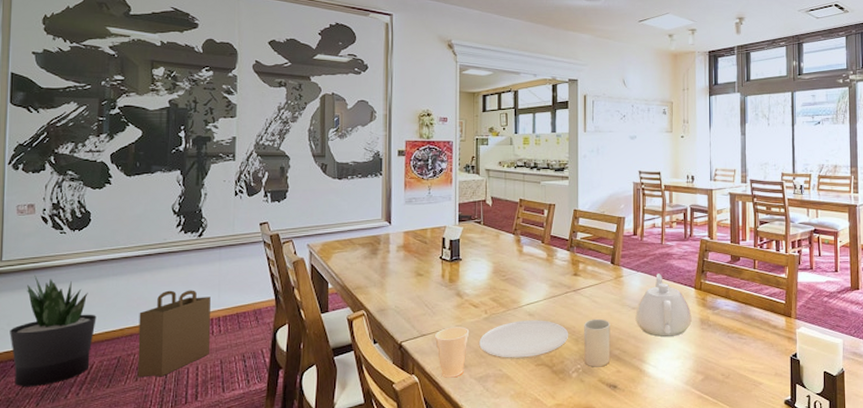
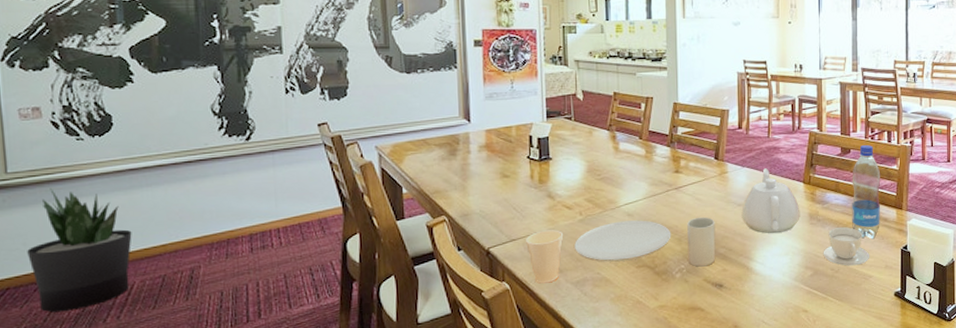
shopping bag: present [137,290,210,378] -> none [183,199,270,297]
teacup: none [713,333,760,372] -> present [823,227,870,266]
bottle: none [741,254,770,346] -> present [852,145,881,239]

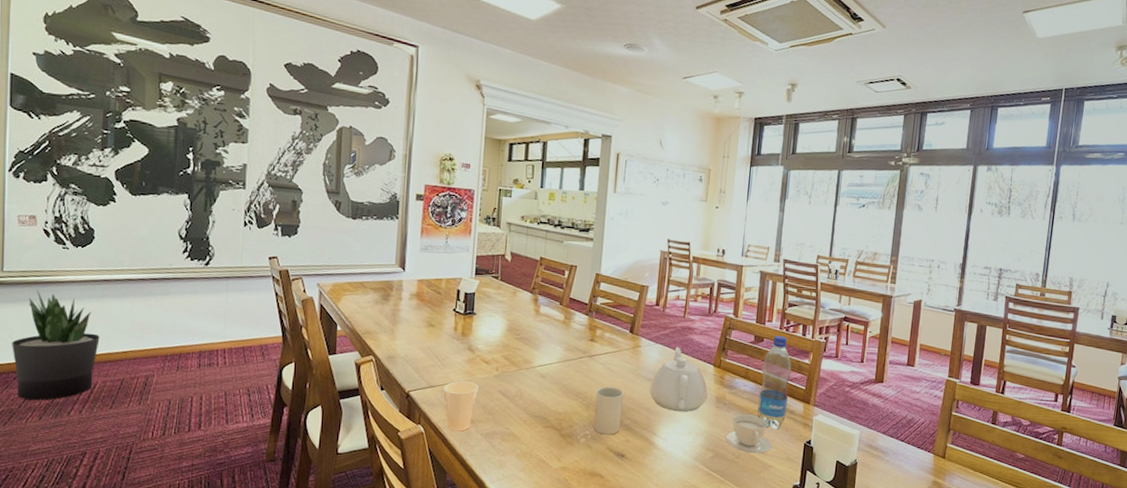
plate: present [574,220,672,262] -> none [488,381,581,420]

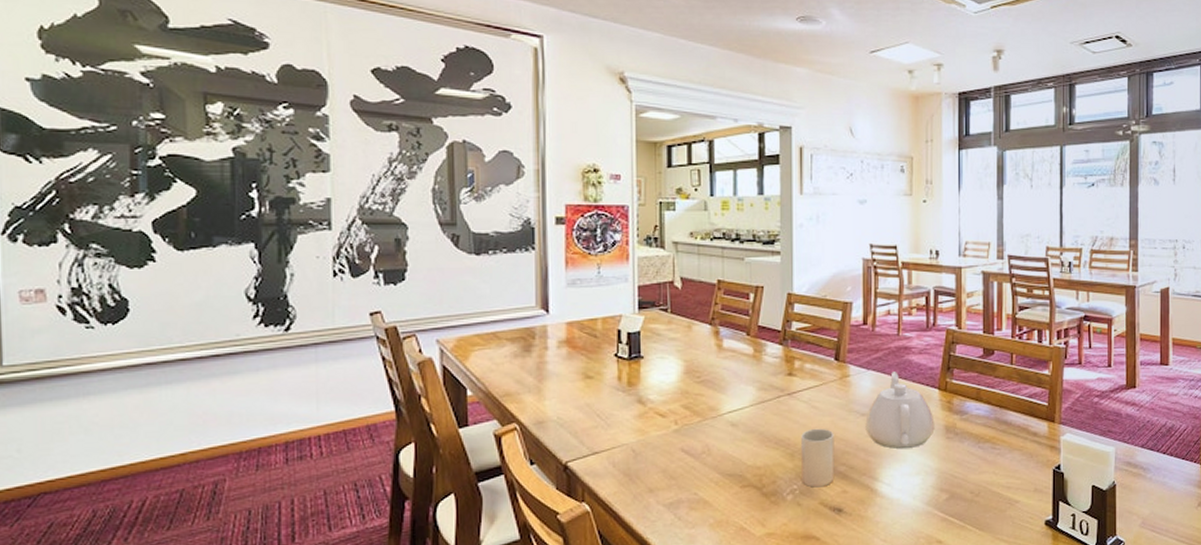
planter: present [12,288,100,401] -> none [22,384,146,533]
cup: present [443,381,479,431] -> none [609,441,656,505]
teacup: present [725,414,773,454] -> none [961,442,1017,489]
bottle: present [757,336,792,430] -> none [995,346,1030,457]

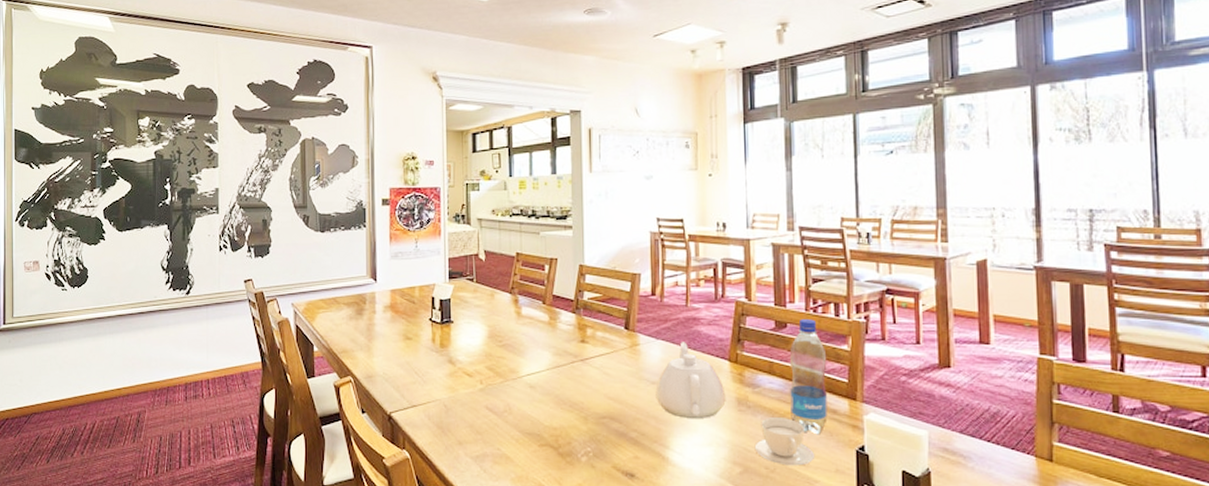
cup: present [801,428,835,488] -> none [594,394,626,451]
teacup: none [961,442,1017,489] -> present [754,417,815,466]
bottle: none [995,346,1030,457] -> present [789,319,828,435]

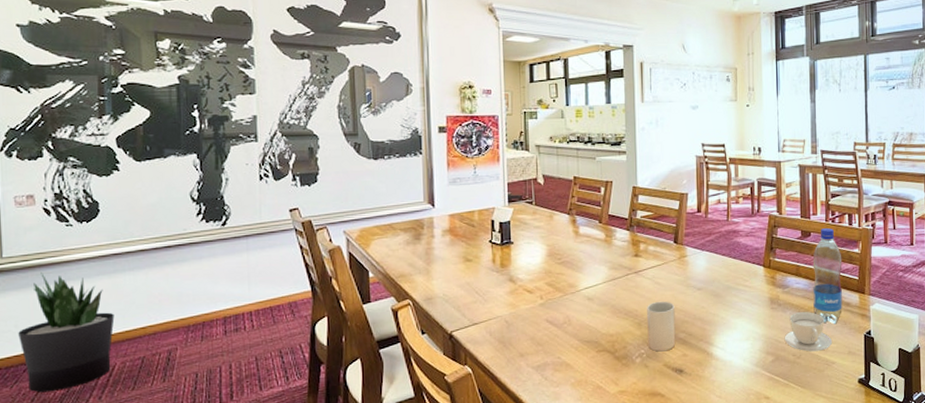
planter: none [22,331,96,444] -> present [18,271,115,392]
cup: none [594,394,626,451] -> present [647,301,676,352]
teapot: present [655,342,726,418] -> none [701,252,761,318]

